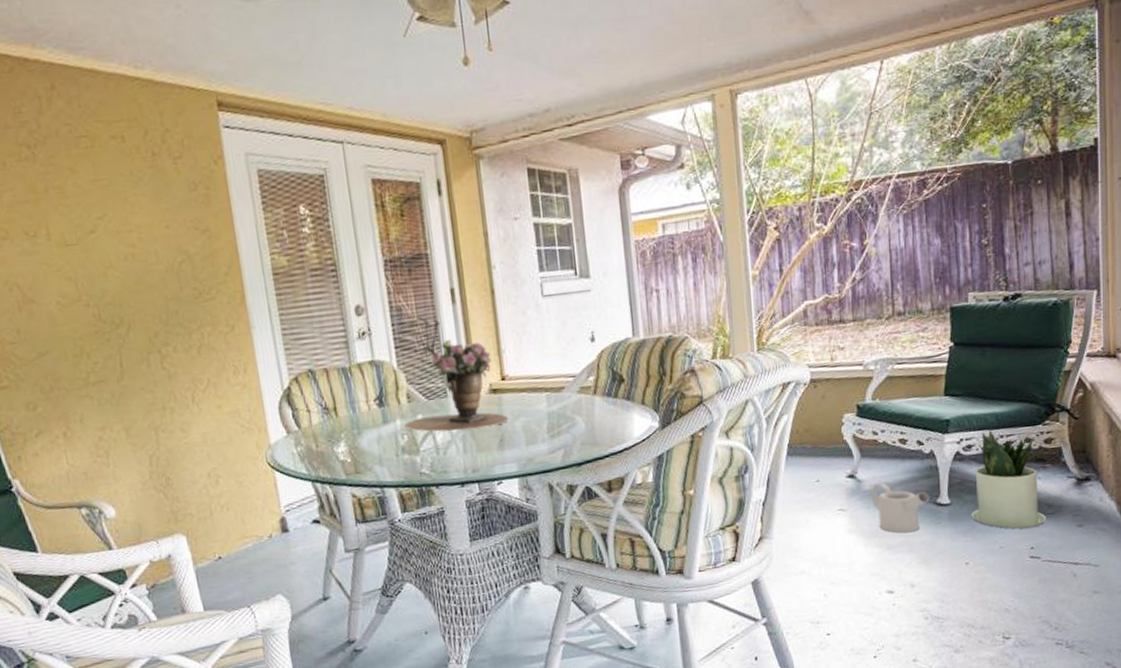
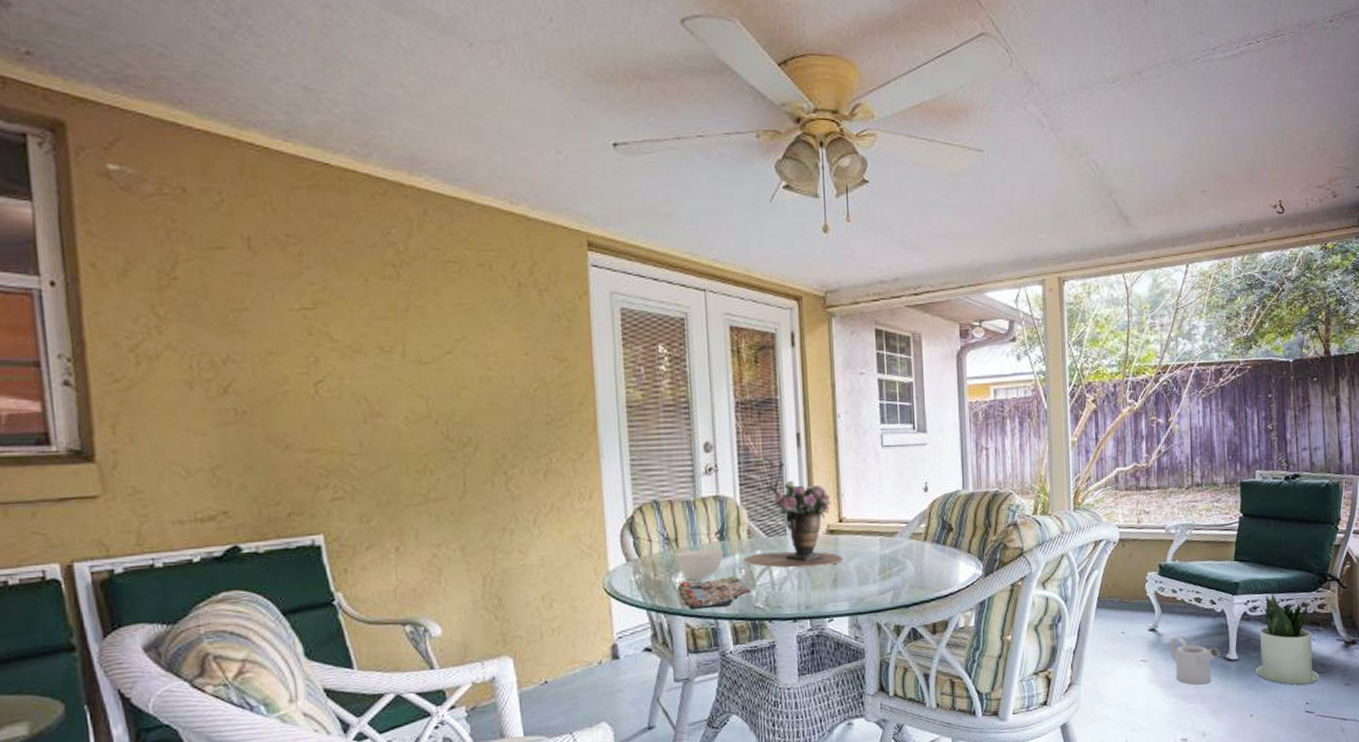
bowl: none [335,416,384,450] -> present [675,549,724,581]
magazine: none [340,442,416,480] -> present [677,575,752,610]

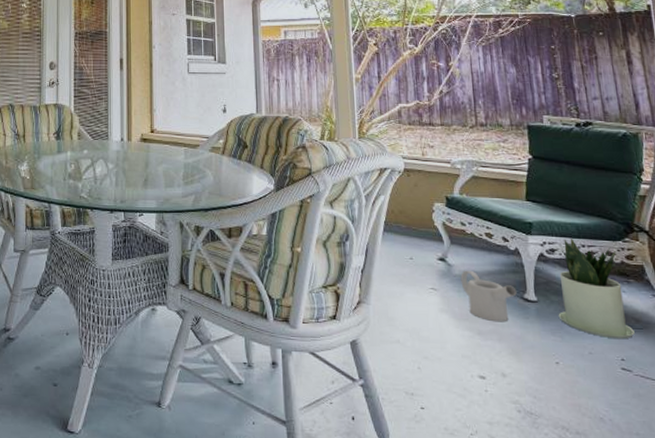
bowl: present [675,549,724,581] -> none [22,146,59,171]
magazine: present [677,575,752,610] -> none [22,169,79,194]
flower arrangement: present [743,457,843,568] -> none [73,76,153,168]

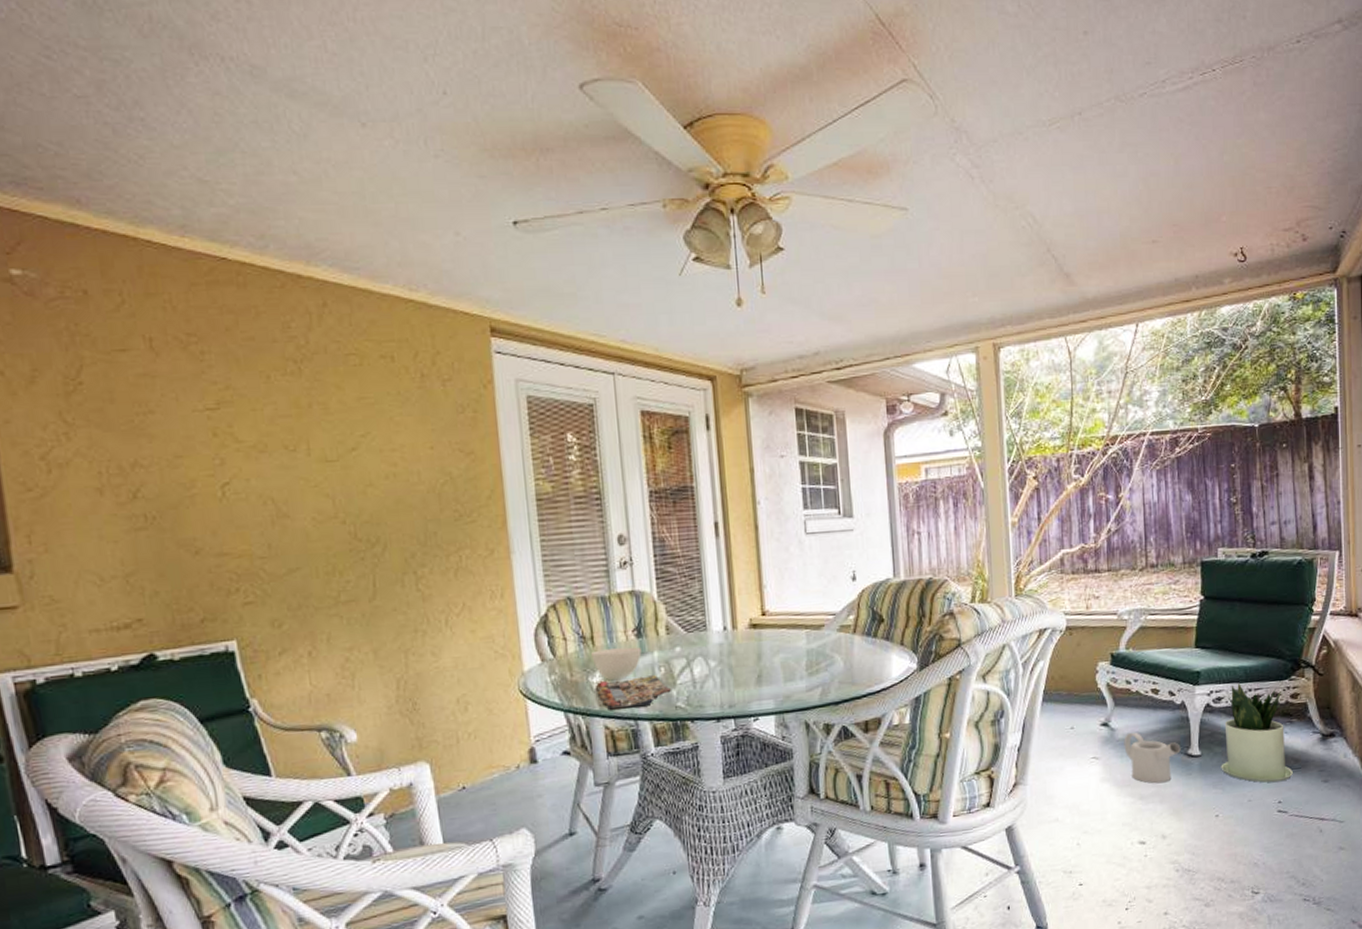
bowl: none [22,146,59,171] -> present [591,646,642,681]
magazine: none [22,169,79,194] -> present [595,674,672,711]

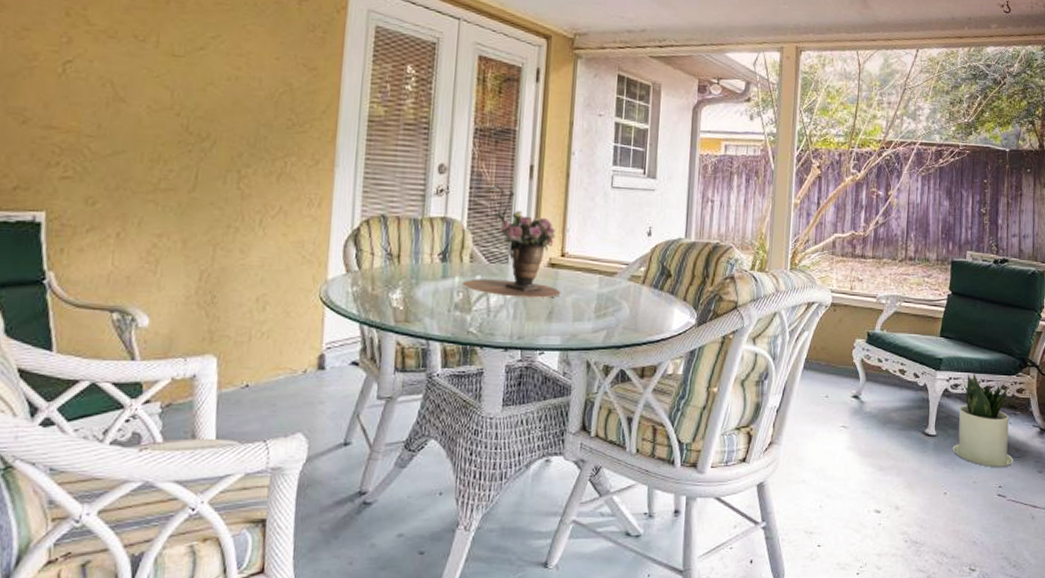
bowl: present [591,646,642,681] -> none [395,268,444,300]
magazine: present [595,674,672,711] -> none [393,298,467,328]
flower arrangement: none [662,548,768,665] -> present [462,184,561,298]
watering can: present [1124,732,1181,784] -> none [870,407,920,457]

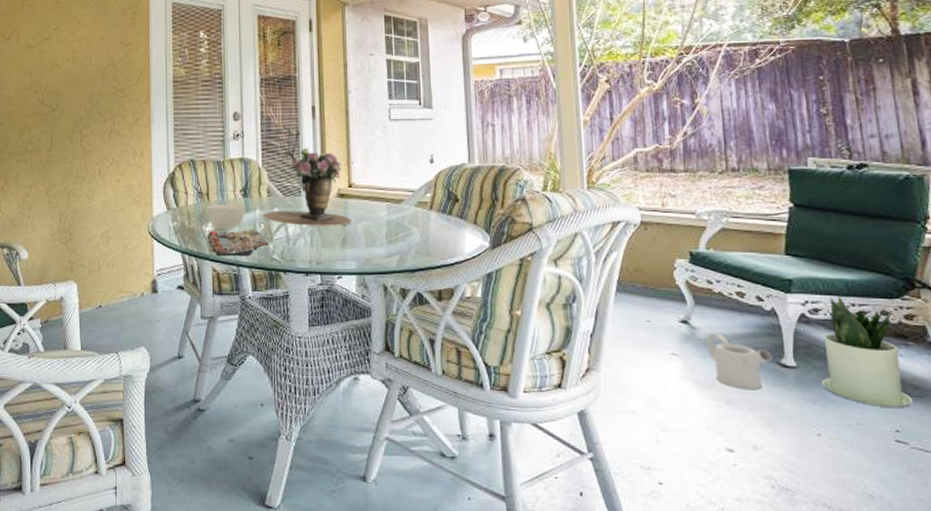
magazine: none [393,298,467,328] -> present [207,229,270,257]
bowl: none [395,268,444,300] -> present [206,204,246,231]
watering can: none [870,407,920,457] -> present [706,333,773,390]

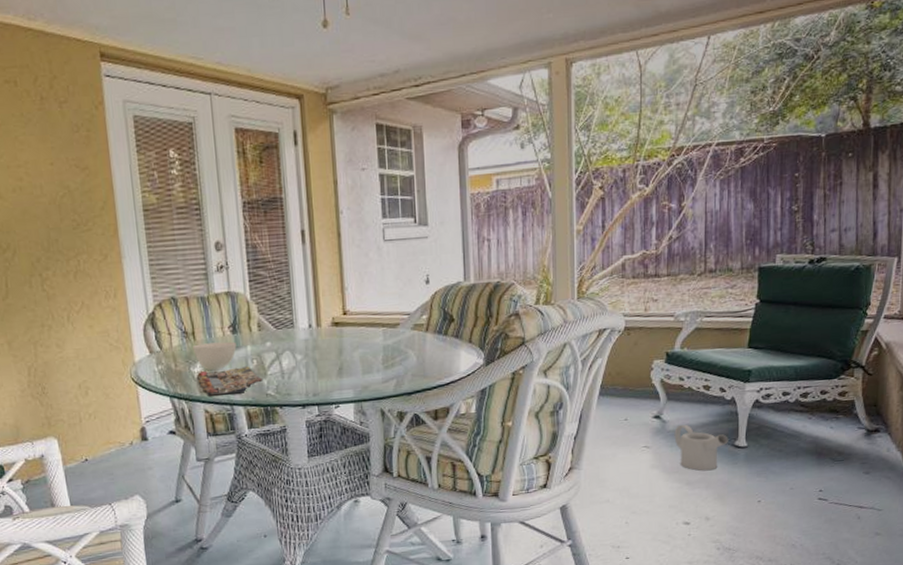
flower arrangement: present [263,126,352,226] -> none [254,254,348,359]
planter: present [821,297,913,409] -> none [766,382,836,473]

